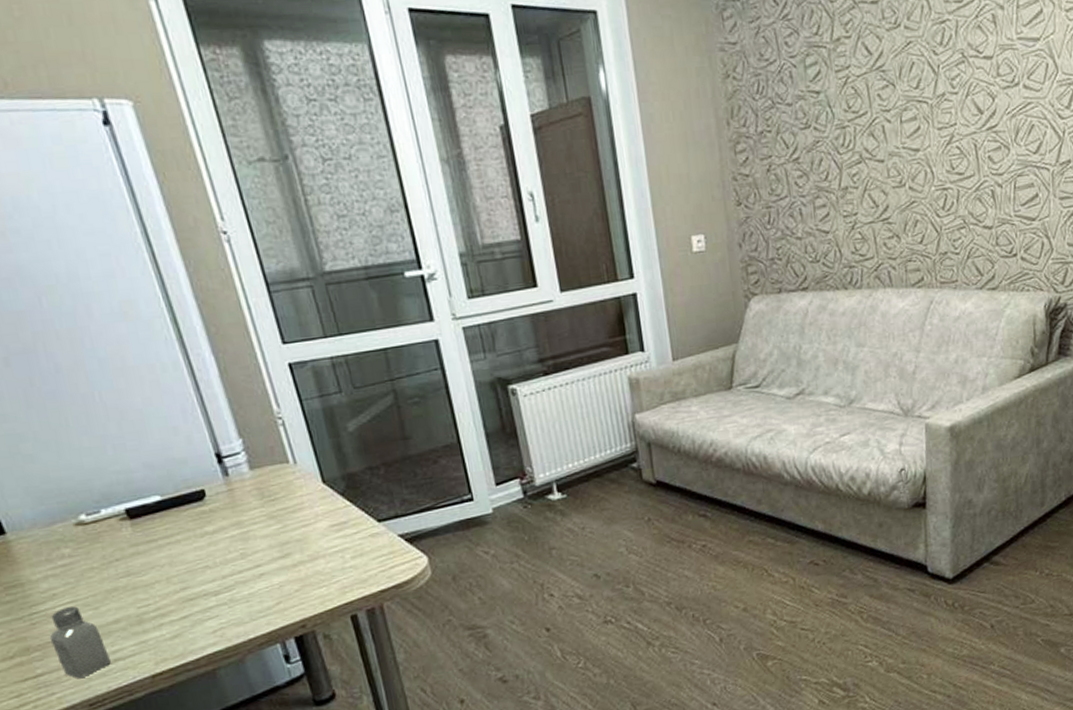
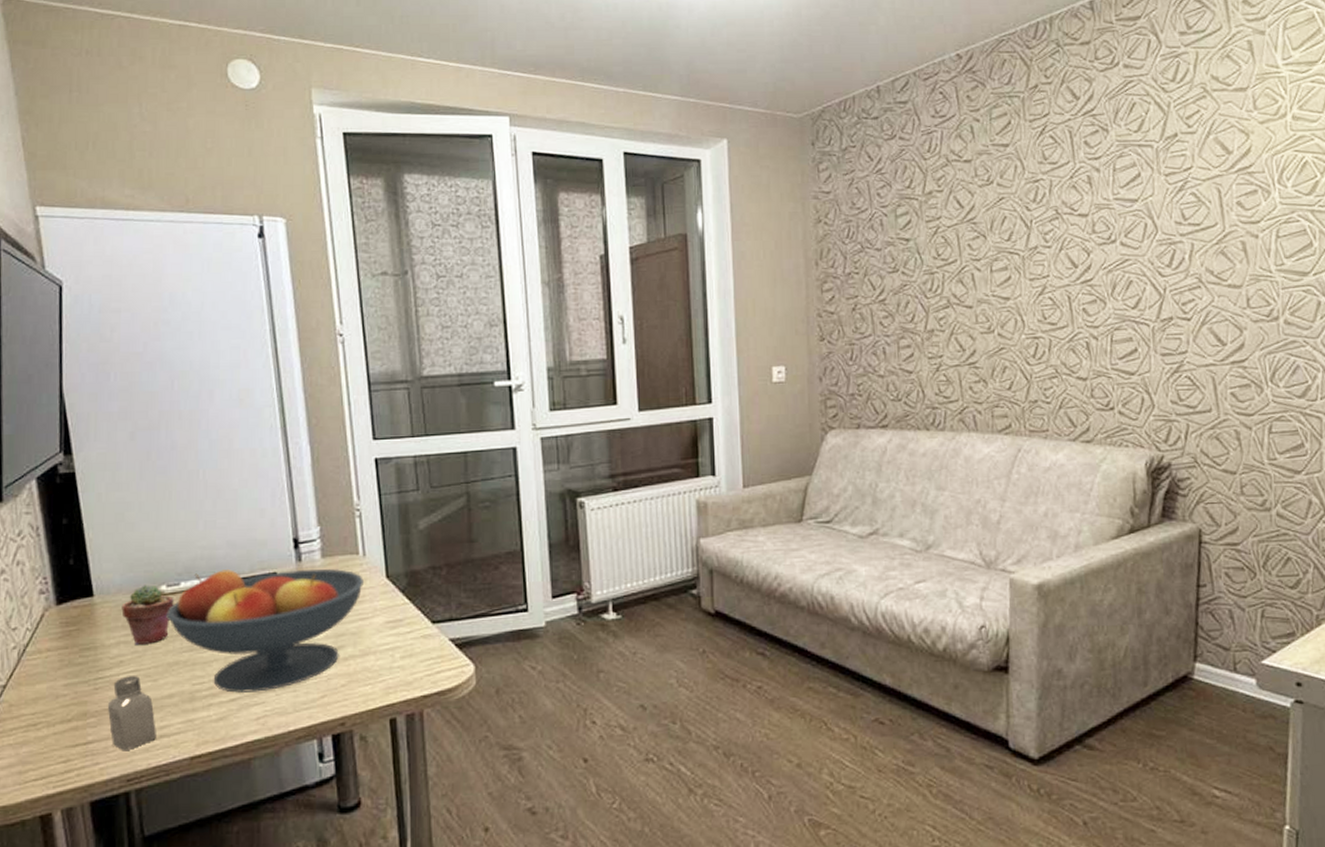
potted succulent: none [40,516,100,578] -> present [121,585,174,646]
fruit bowl: none [92,479,301,611] -> present [166,568,365,693]

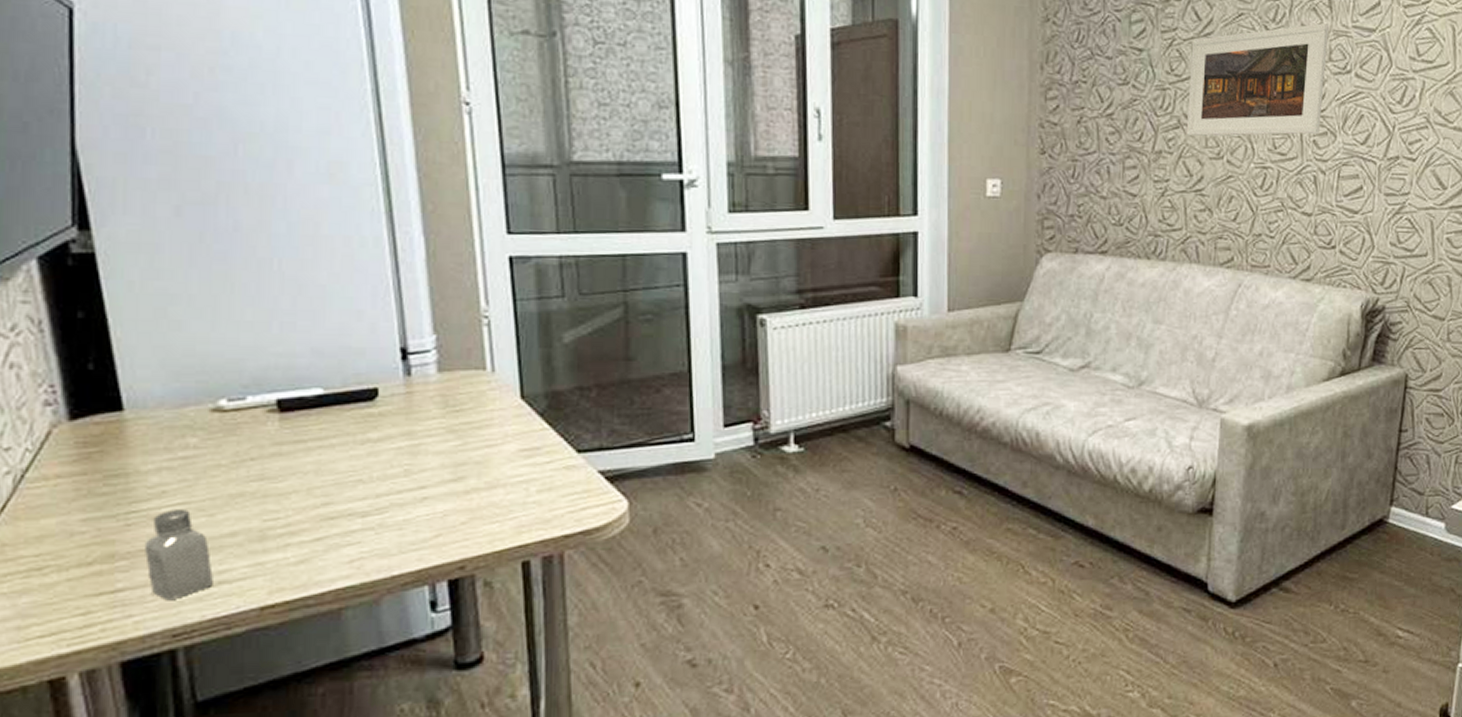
potted succulent: present [121,585,174,646] -> none [163,398,238,473]
fruit bowl: present [166,568,365,693] -> none [227,383,493,531]
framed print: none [955,199,1091,314] -> present [1186,23,1329,137]

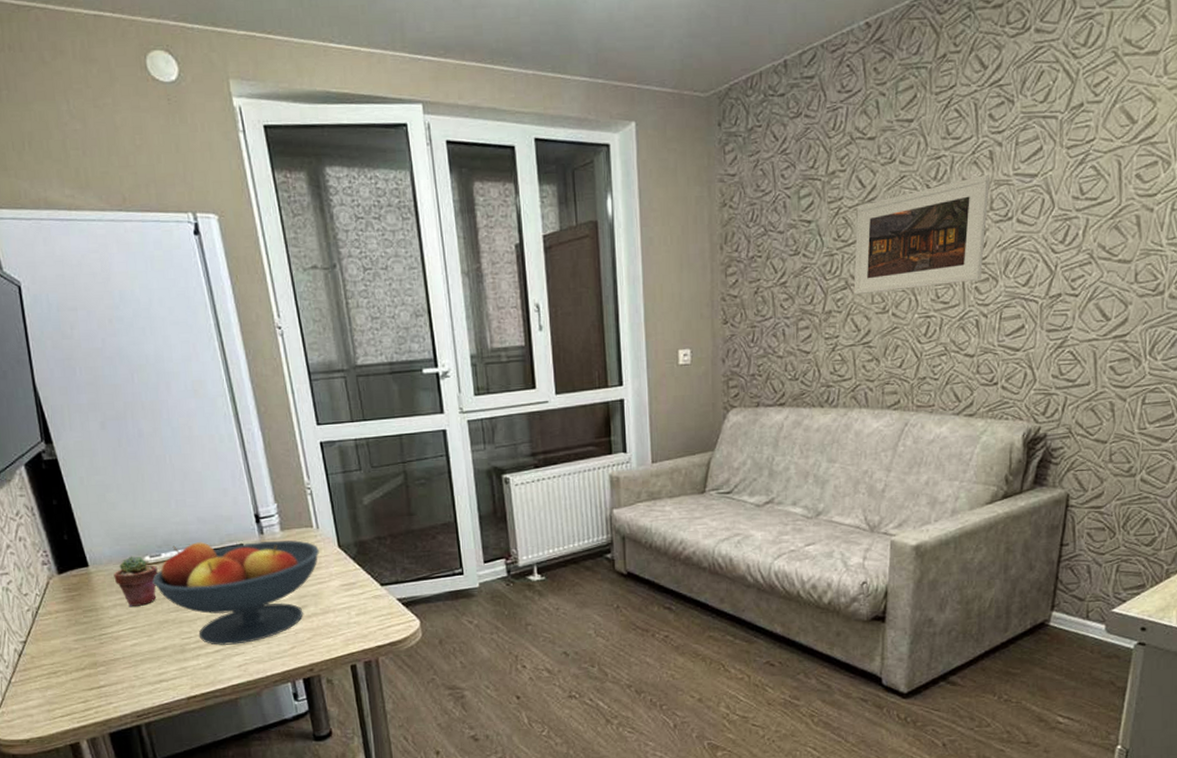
saltshaker: present [145,509,213,601] -> none [113,632,157,693]
potted succulent: none [163,398,238,473] -> present [113,556,158,607]
fruit bowl: none [227,383,493,531] -> present [152,540,320,645]

